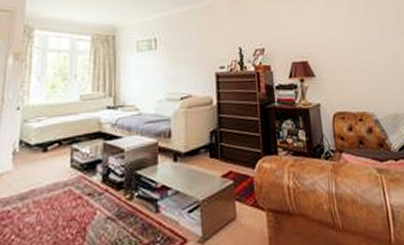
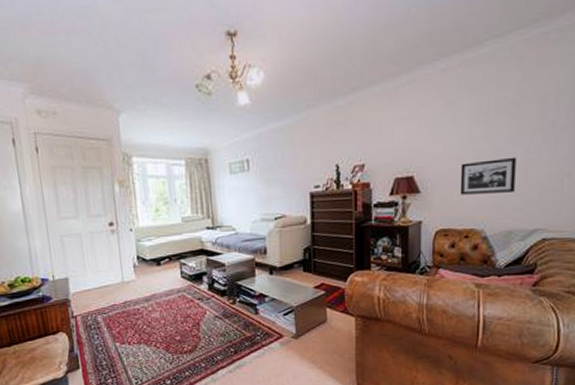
picture frame: none [345,48,392,80] -> present [460,157,517,195]

